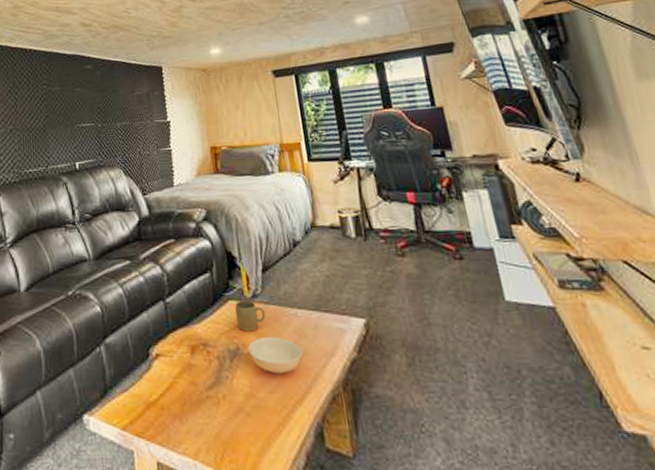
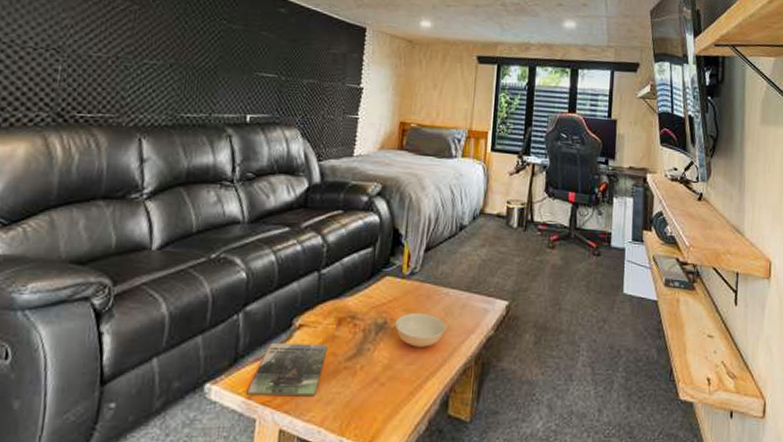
magazine: none [120,374,187,428] -> present [246,343,328,397]
mug: present [234,300,266,332] -> none [389,277,419,307]

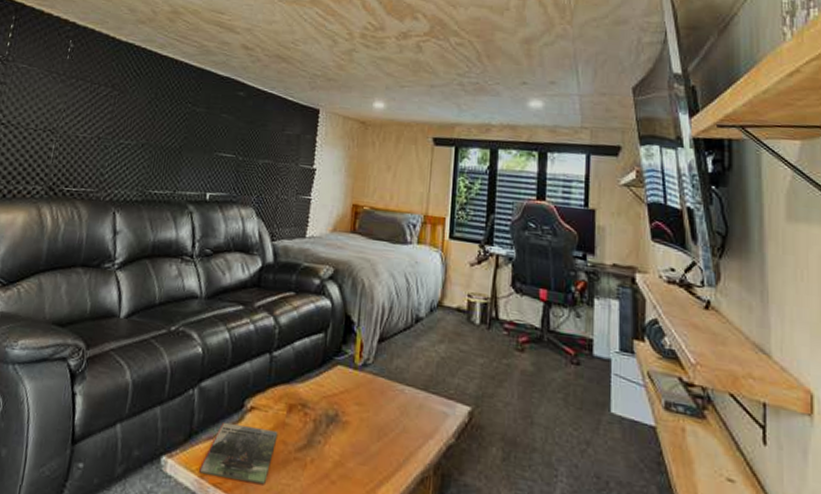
bowl: present [395,313,445,349] -> none [346,408,401,449]

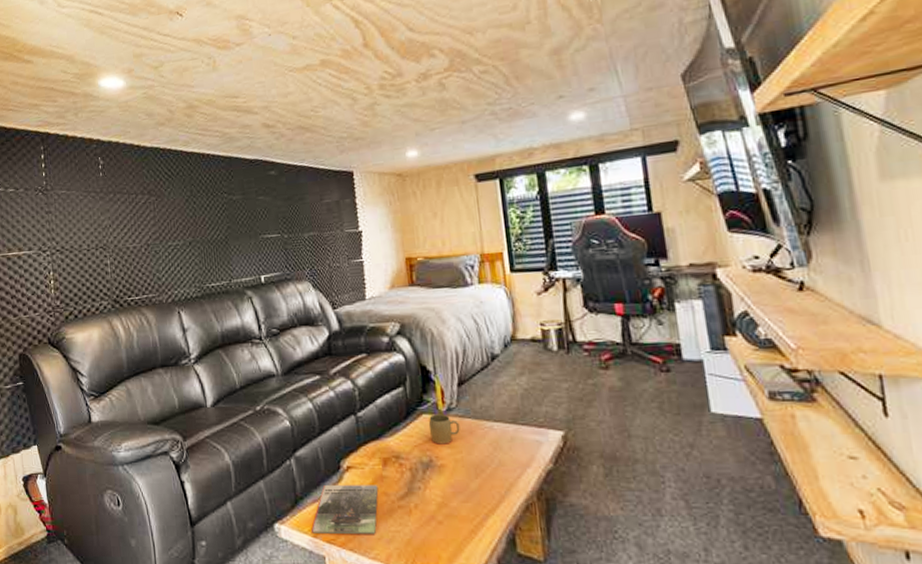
mug: none [340,367,372,401] -> present [428,414,460,445]

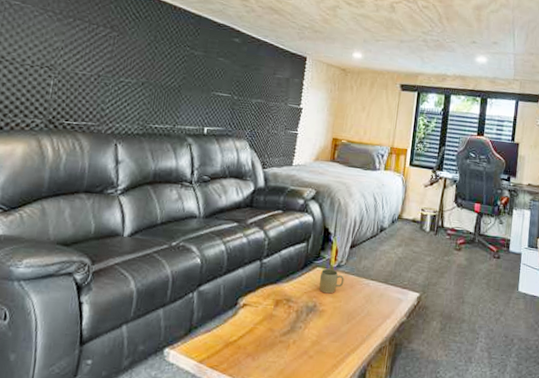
magazine: present [311,485,379,535] -> none [198,318,267,364]

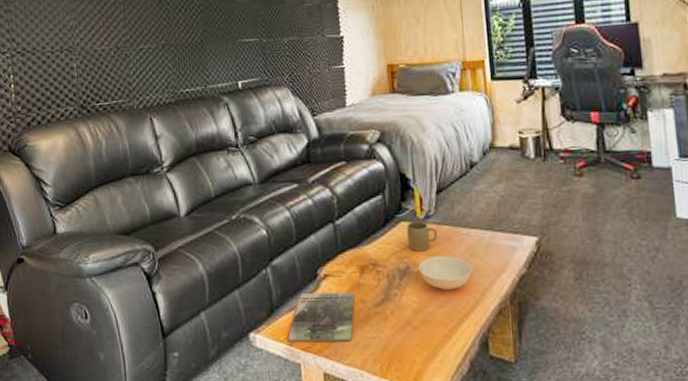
magazine: none [198,318,267,364] -> present [287,292,355,342]
bowl: none [323,299,365,329] -> present [418,256,472,291]

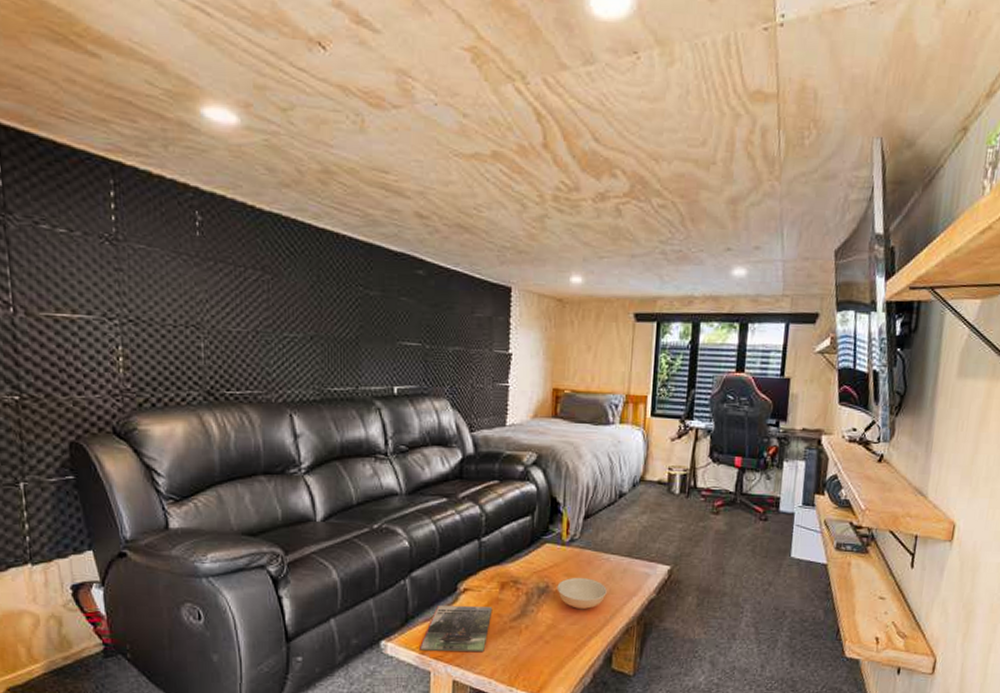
mug: present [406,221,438,252] -> none [550,544,580,572]

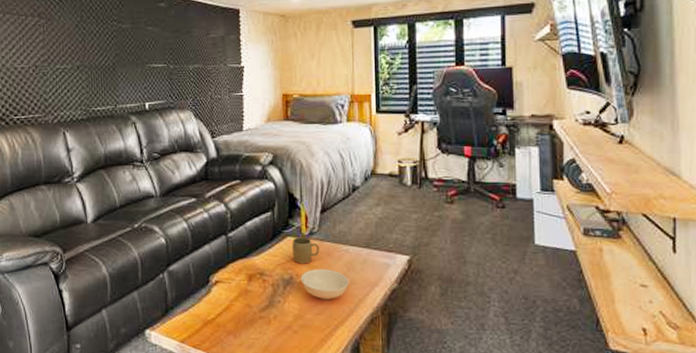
magazine: present [420,606,493,653] -> none [179,297,243,342]
mug: none [550,544,580,572] -> present [291,237,320,264]

